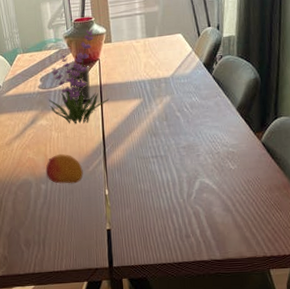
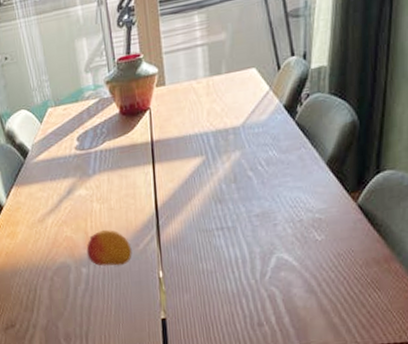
plant: present [48,29,109,124] -> none [87,69,163,193]
cup: present [67,65,91,102] -> none [110,117,140,165]

